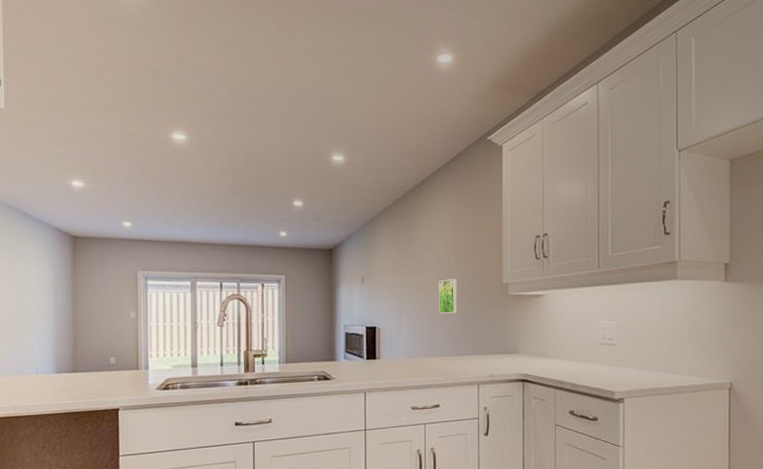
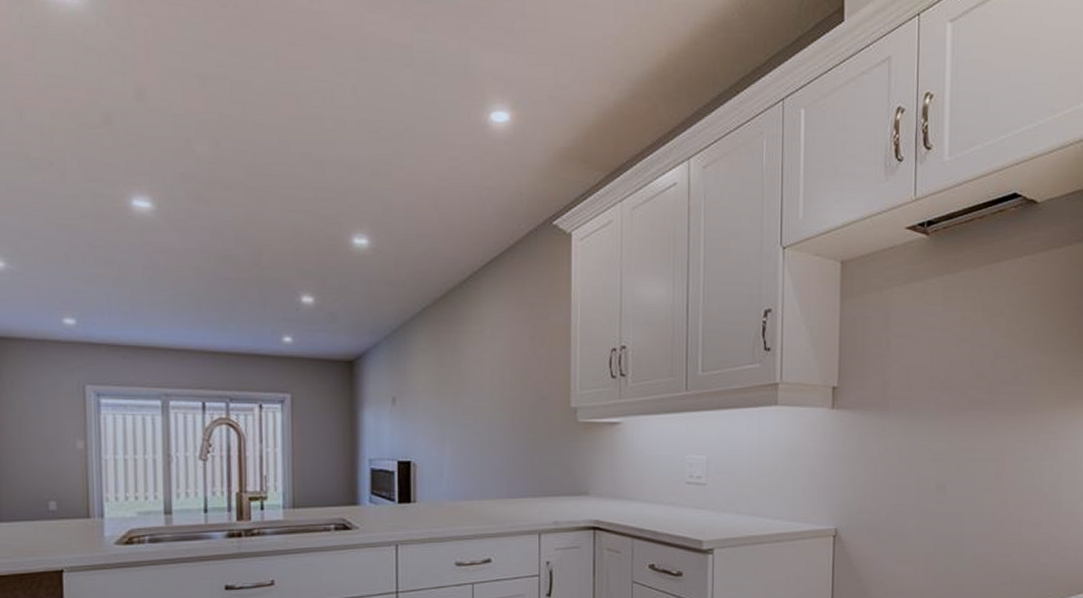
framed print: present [439,278,457,314] -> none [491,400,514,445]

